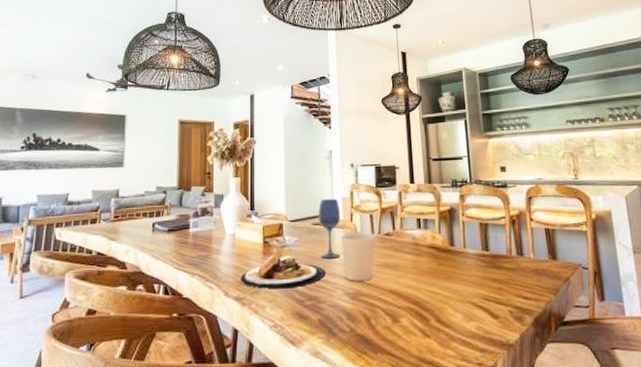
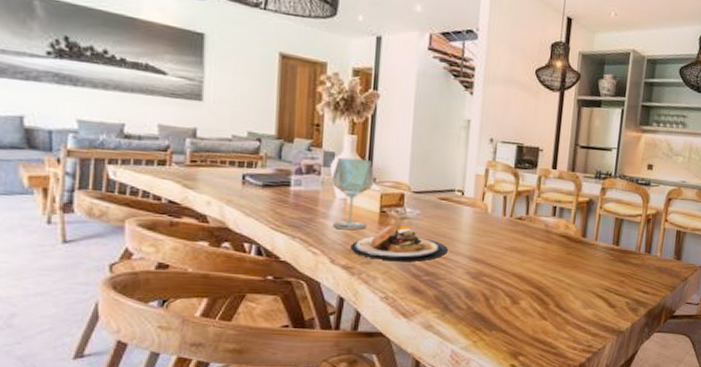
wine glass: none [222,197,257,263] -> present [331,157,375,231]
wineglass: present [318,198,341,259] -> none [443,172,472,237]
cup: present [342,233,374,282] -> none [468,213,505,262]

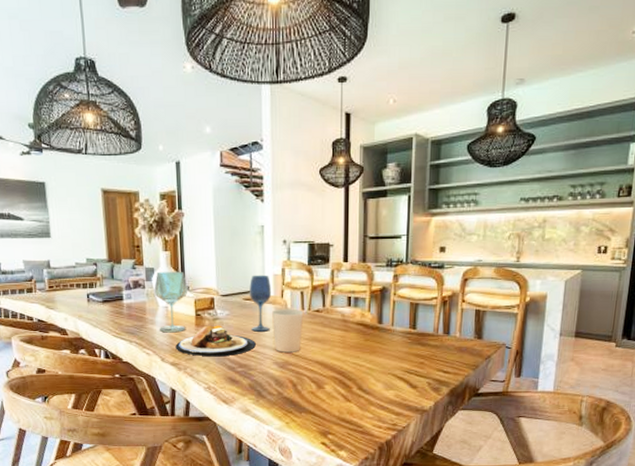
wineglass: none [443,172,472,237] -> present [249,275,272,332]
cup: none [468,213,505,262] -> present [272,308,304,353]

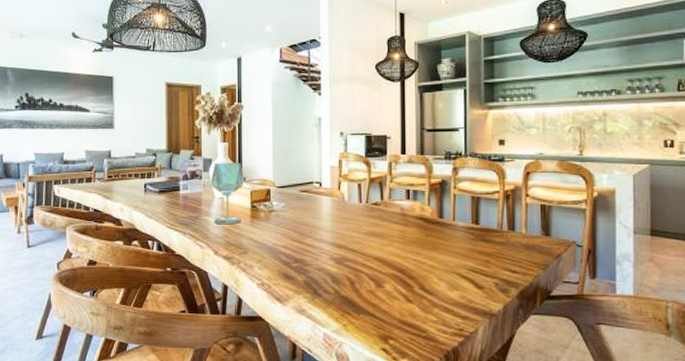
plate: present [175,325,256,357] -> none [229,217,312,251]
wineglass: present [249,275,272,332] -> none [306,166,329,225]
cup: present [272,308,304,353] -> none [329,201,362,247]

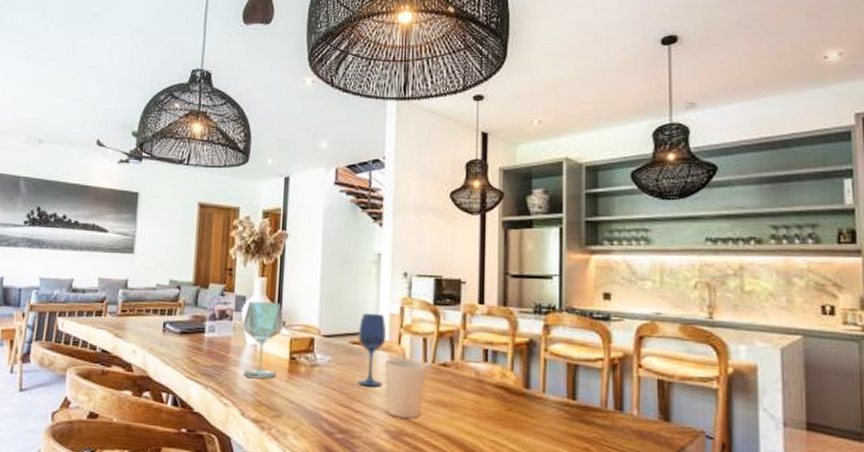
wineglass: none [306,166,329,225] -> present [357,312,387,387]
cup: none [329,201,362,247] -> present [385,358,427,419]

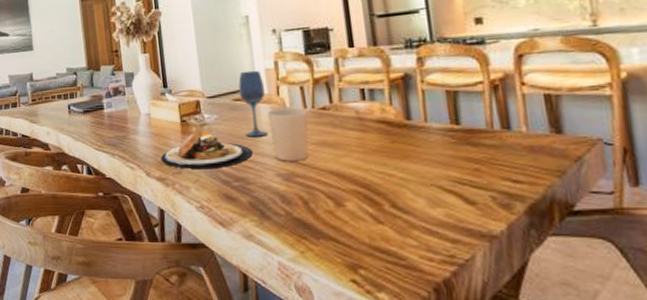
wine glass: present [242,301,284,380] -> none [134,73,171,143]
plate: none [260,373,362,416] -> present [160,131,253,170]

